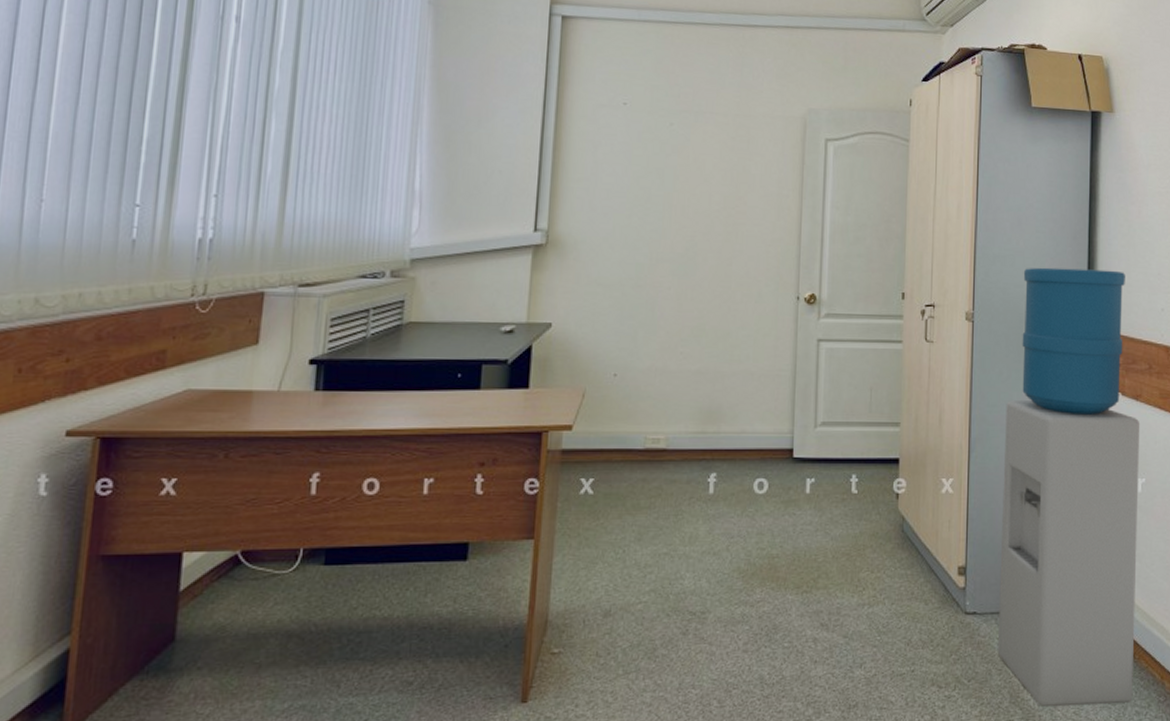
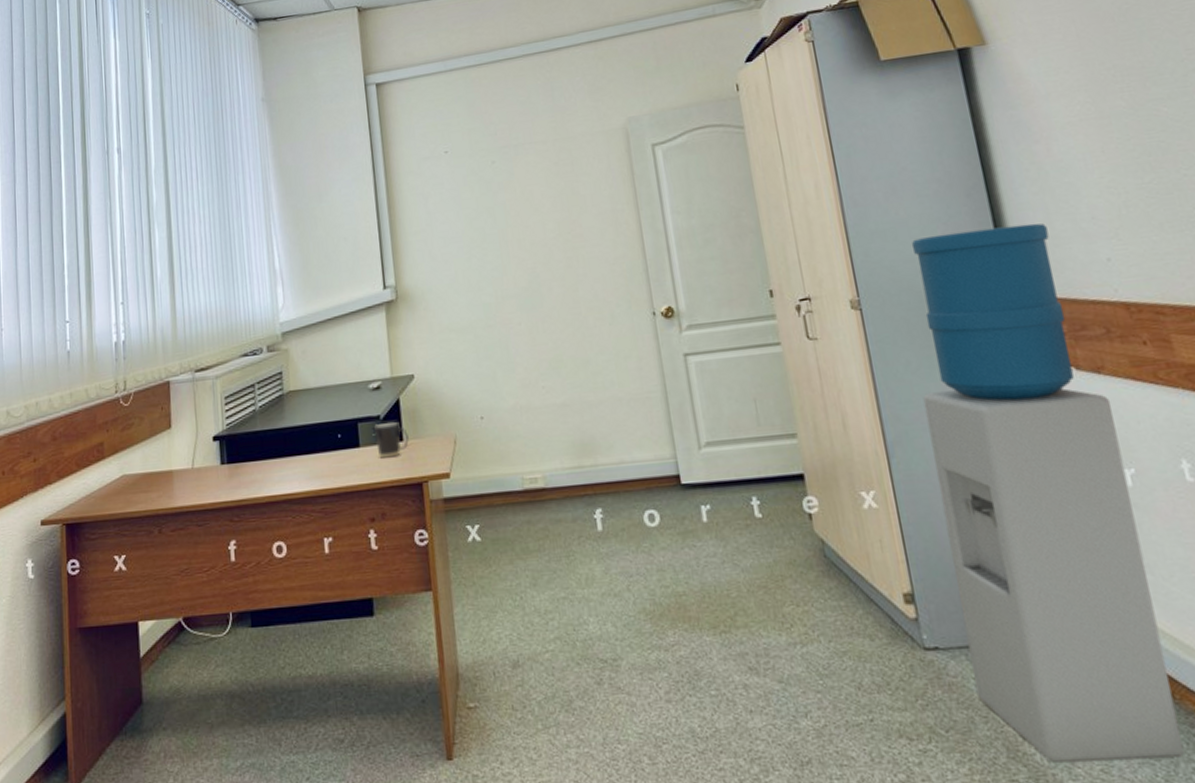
mug: none [498,367,535,404] -> present [373,421,409,458]

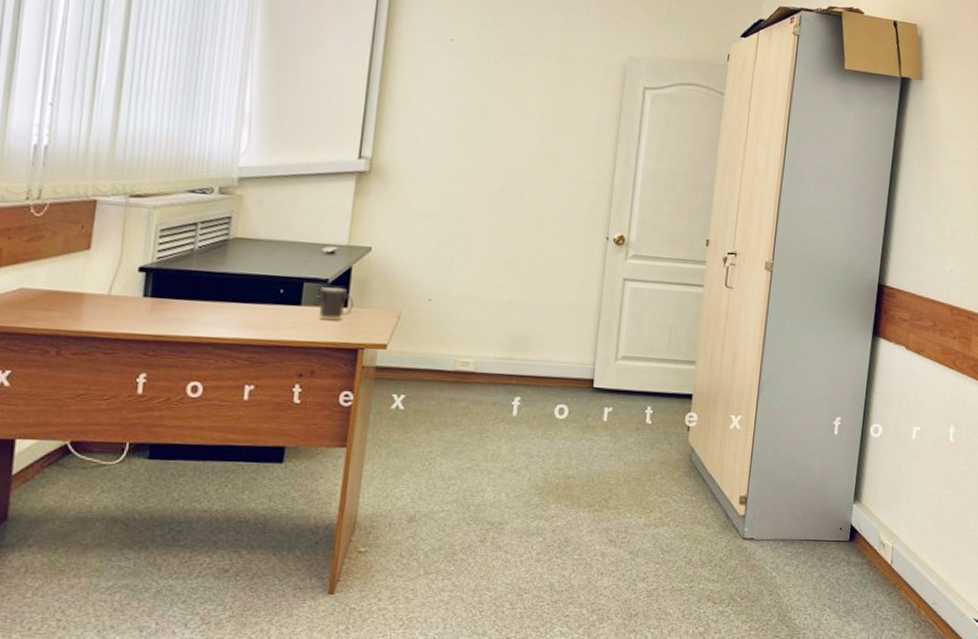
water cooler: present [911,223,1185,763] -> none [770,224,921,628]

